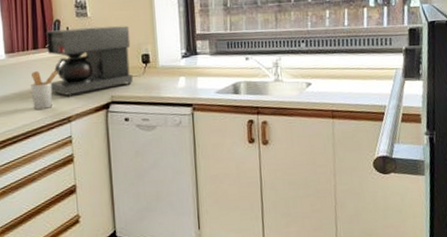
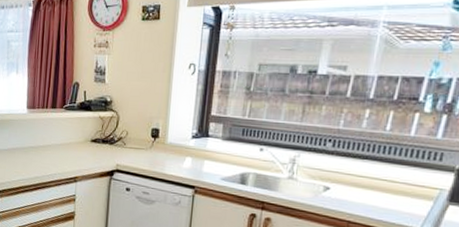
utensil holder: present [30,71,58,110] -> none [45,129,71,166]
coffee maker: present [46,25,133,96] -> none [62,92,144,158]

